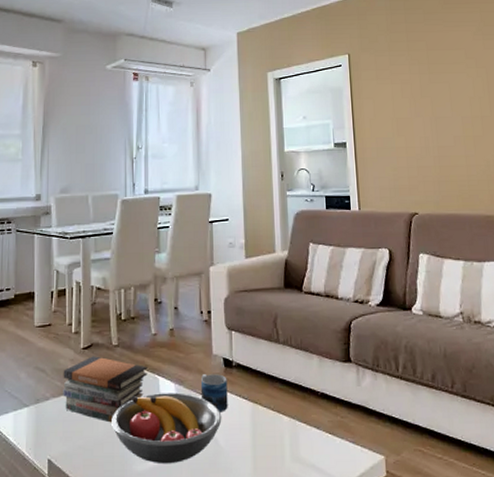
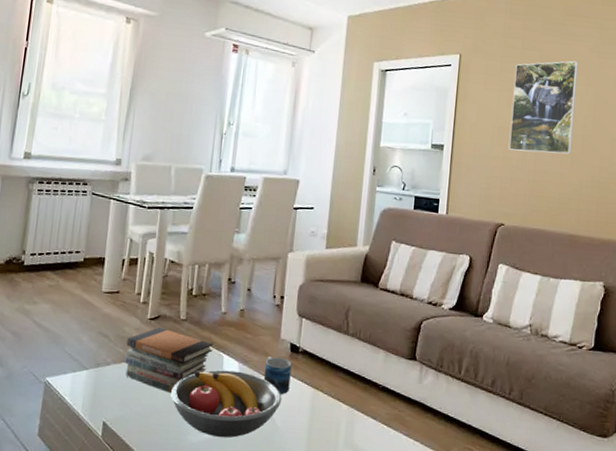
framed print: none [404,45,473,139] -> present [508,60,578,155]

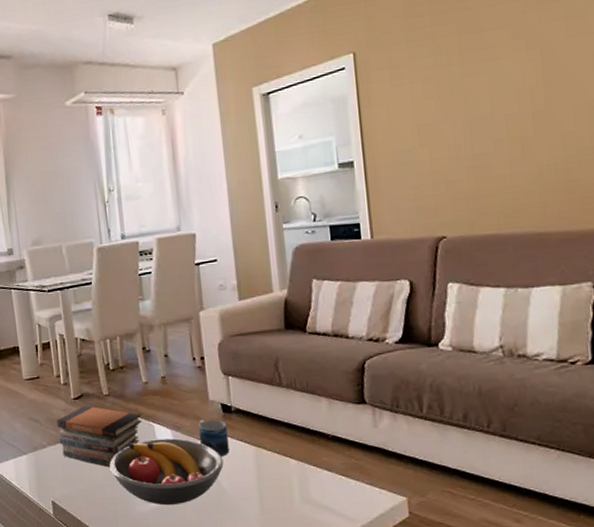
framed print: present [508,60,578,155] -> none [427,22,520,149]

